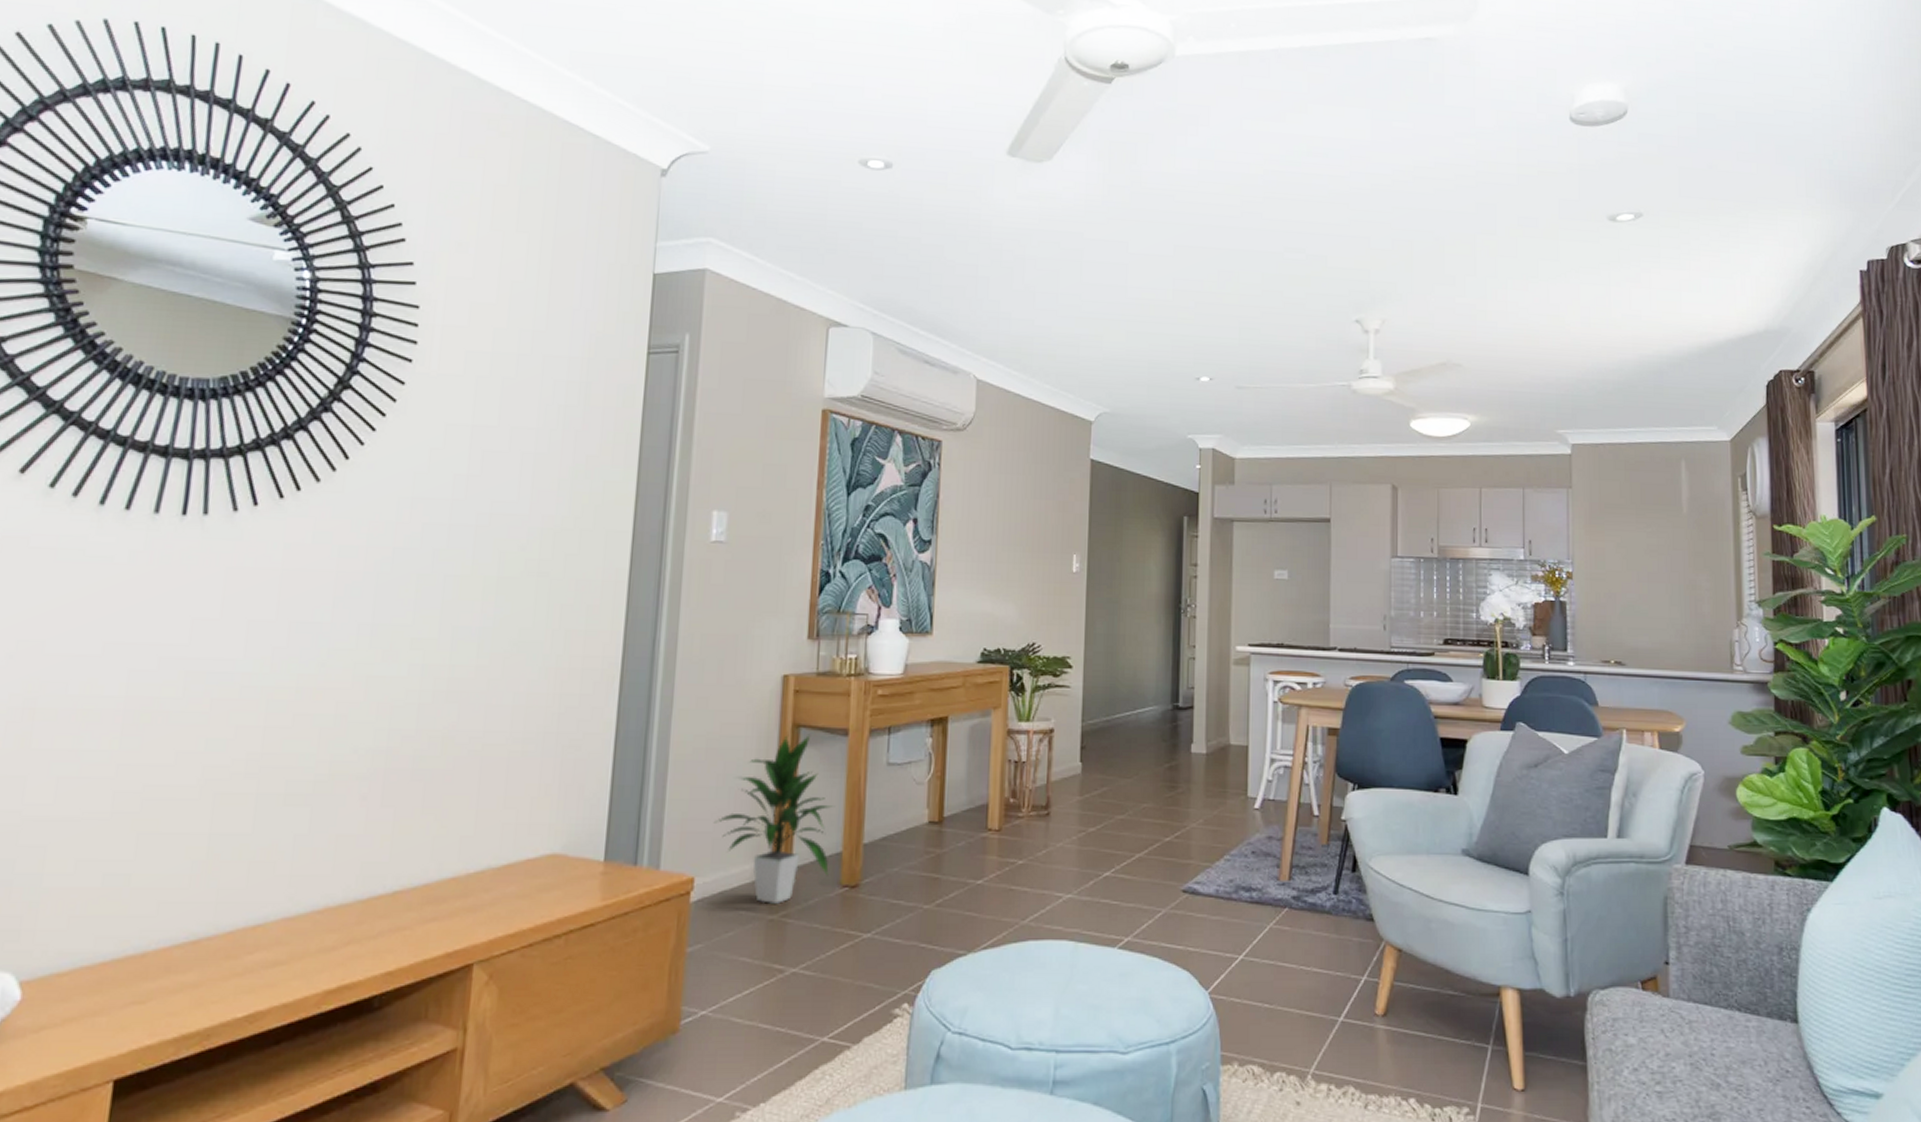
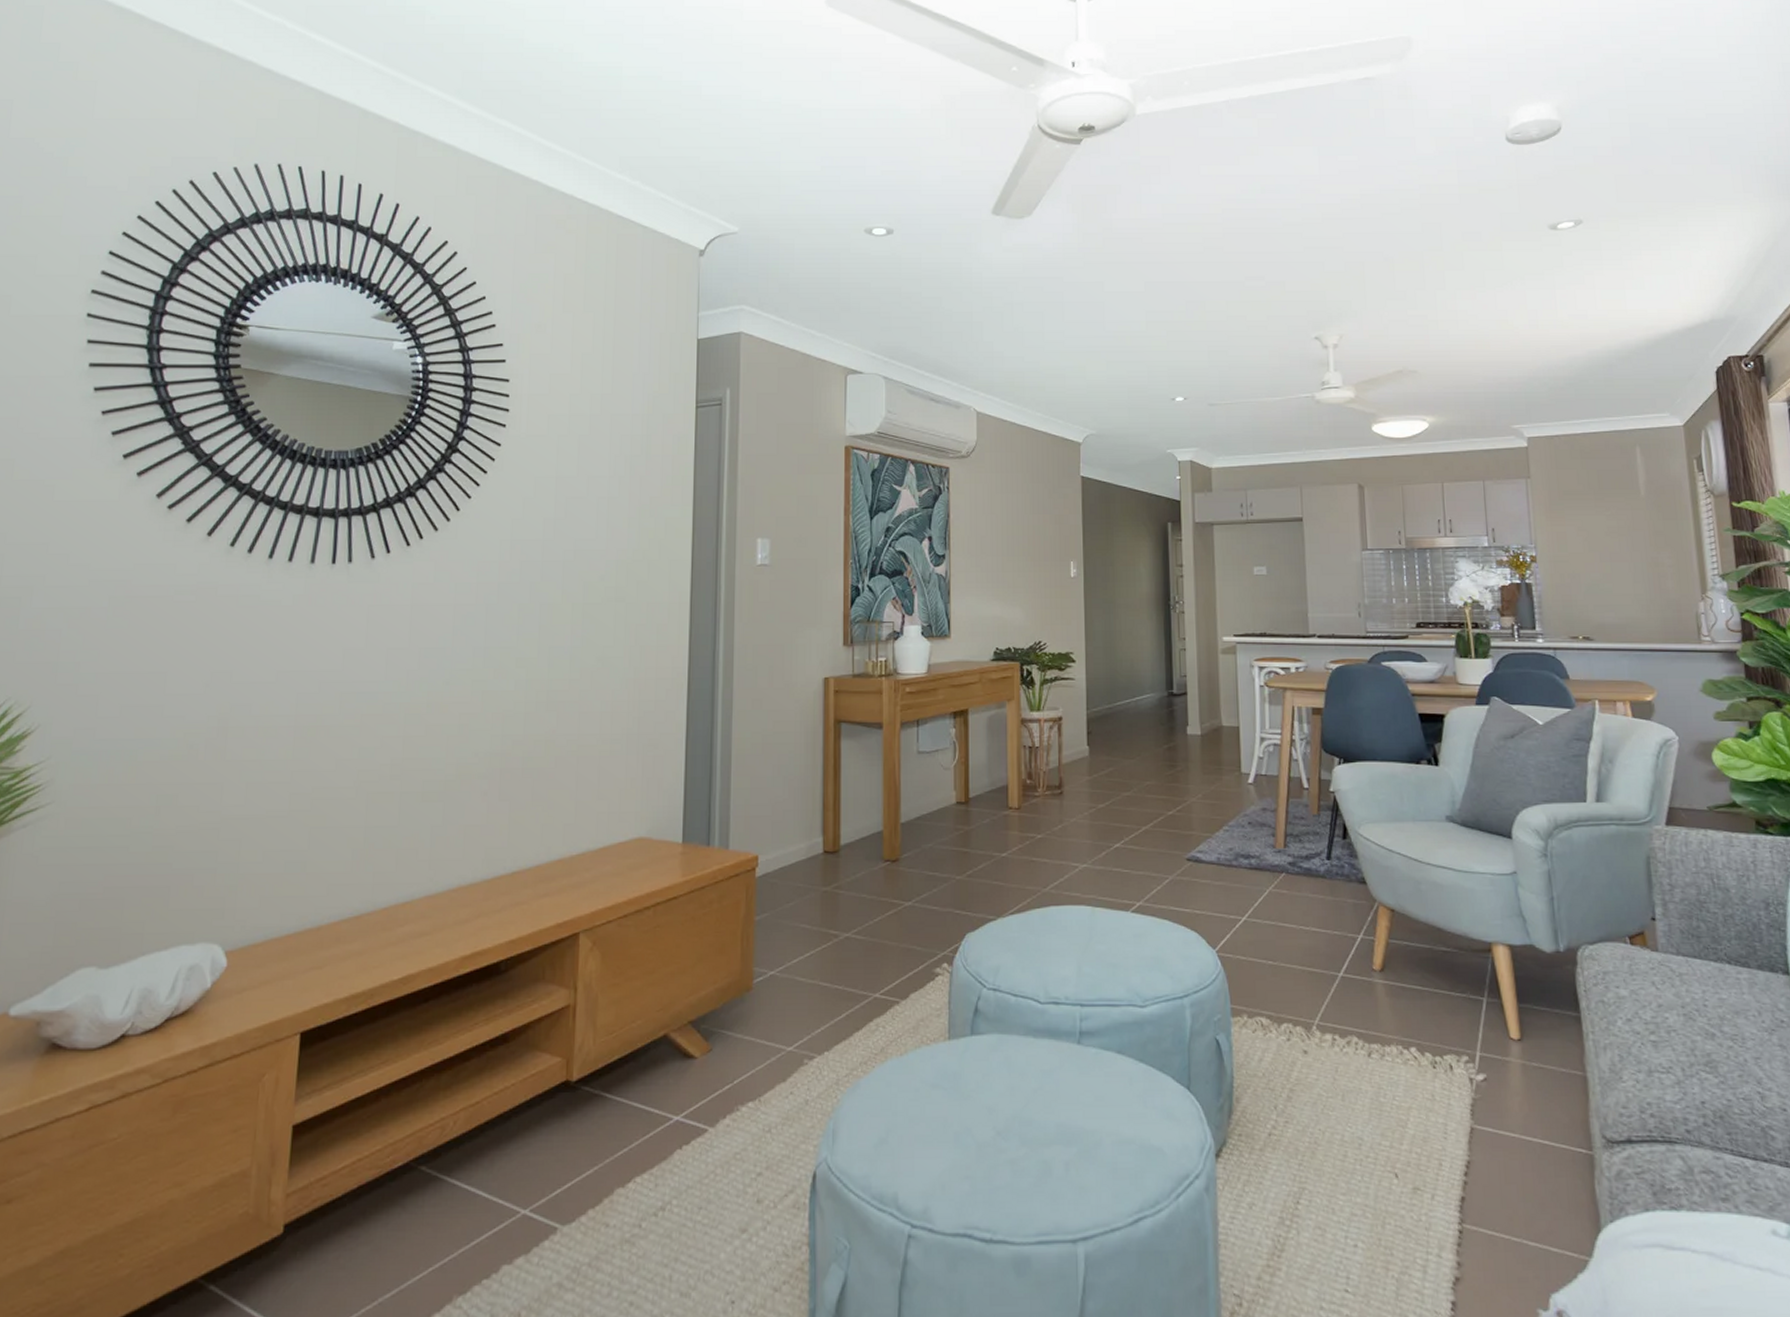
indoor plant: present [713,734,834,904] -> none [772,728,874,877]

